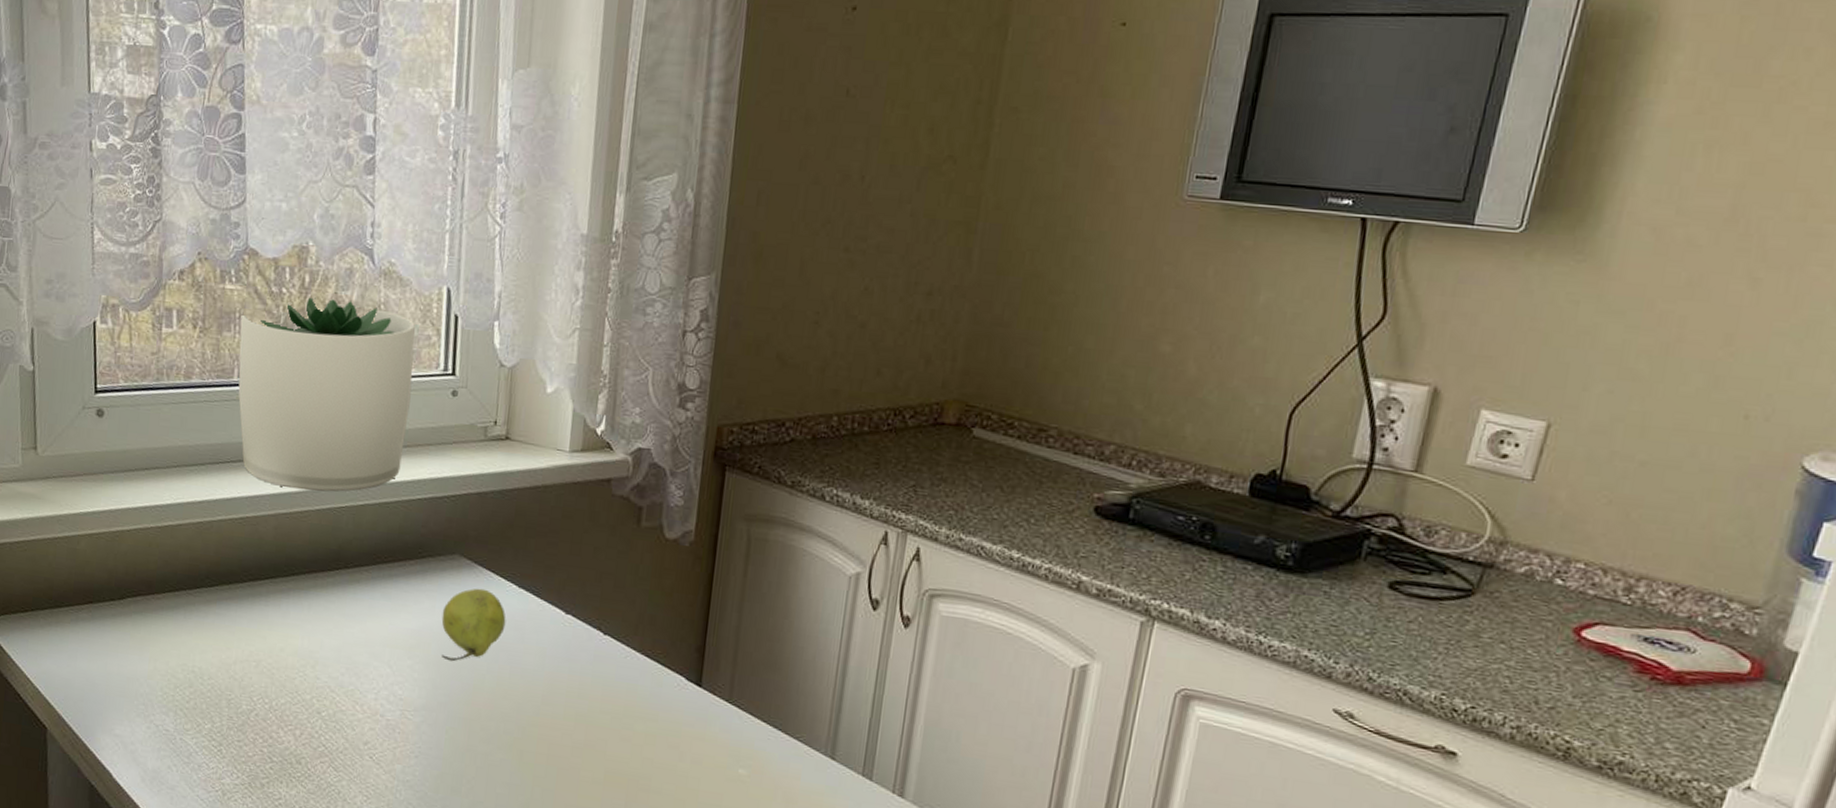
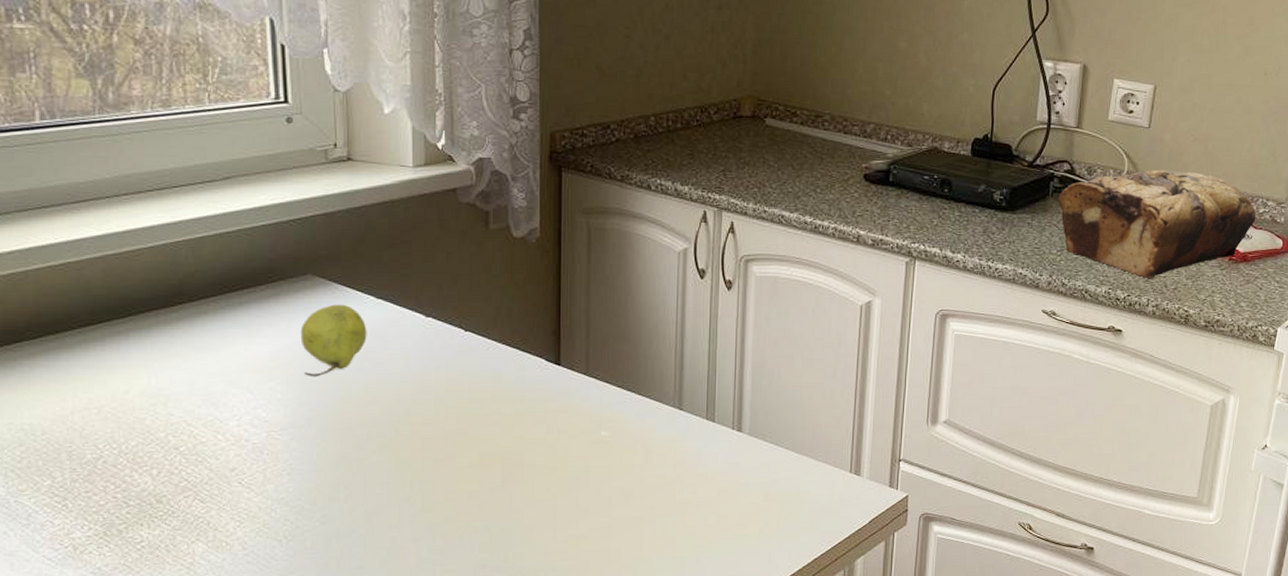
planter: present [238,297,415,492] -> none [36,33,242,229]
bread loaf: none [1373,538,1707,690] -> present [1057,169,1256,279]

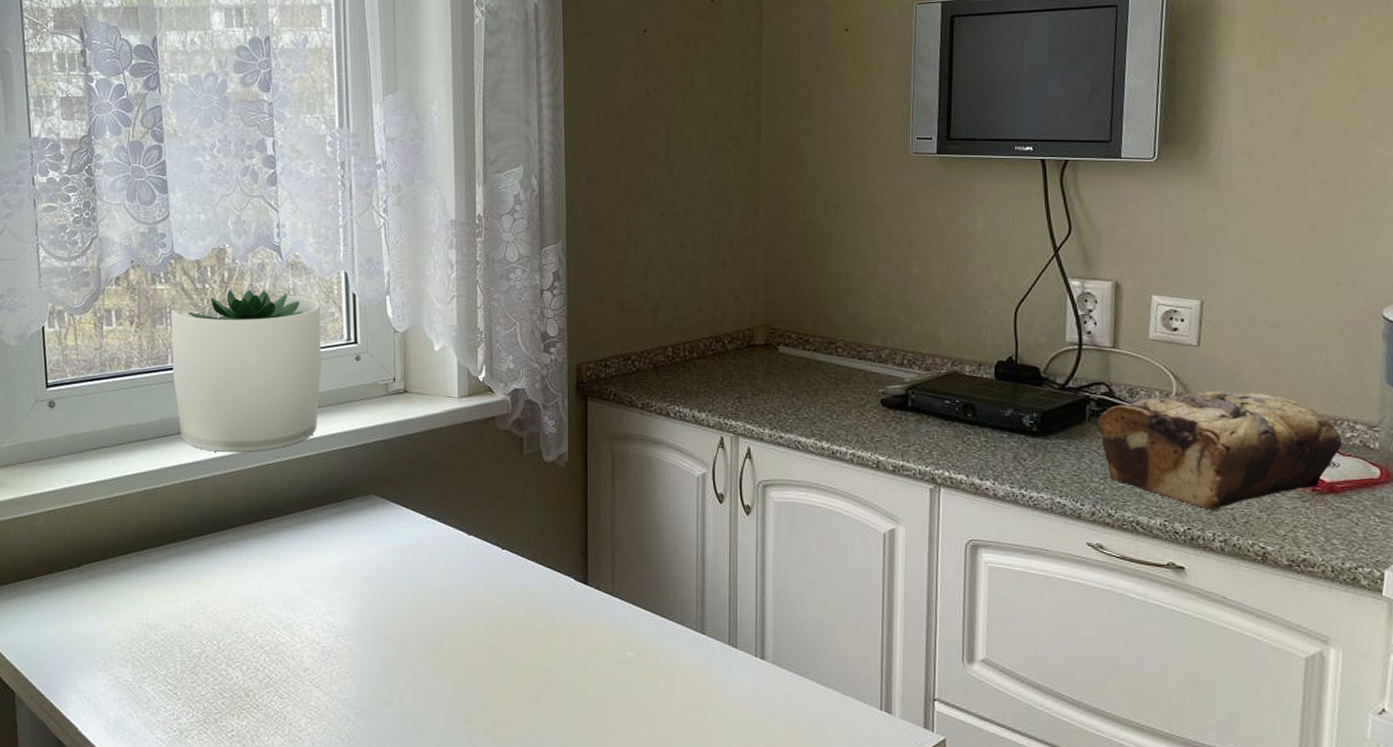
planter: none [36,33,242,229] -> present [171,290,322,453]
fruit: present [300,304,367,377] -> none [363,521,418,588]

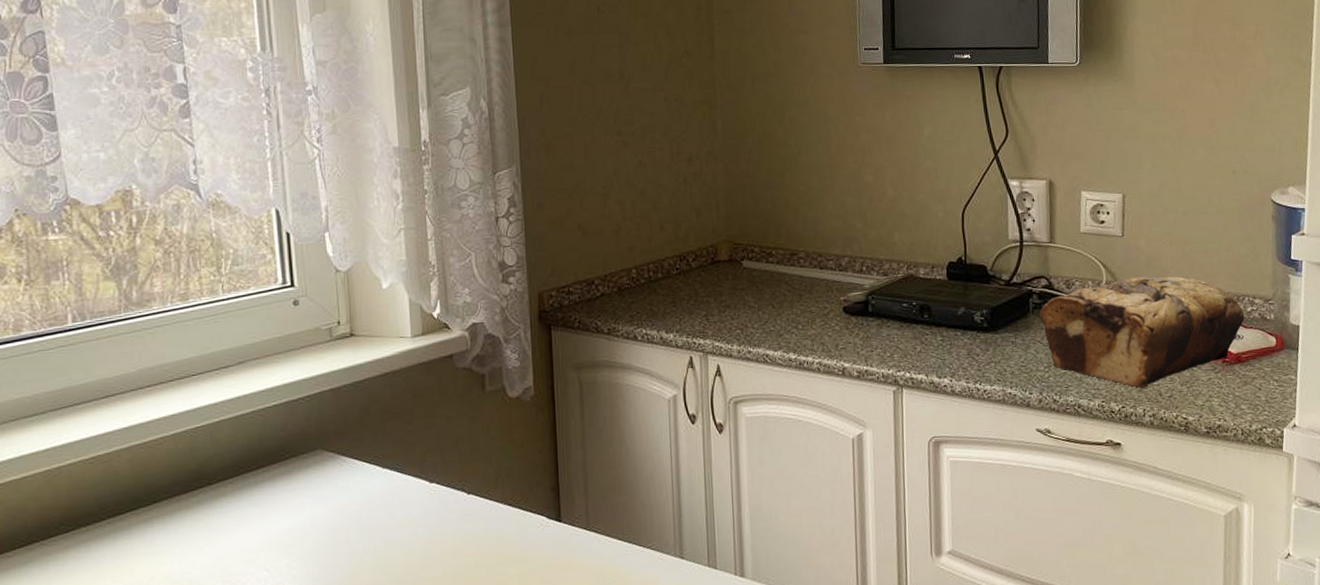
planter: present [171,290,322,453] -> none [68,234,254,420]

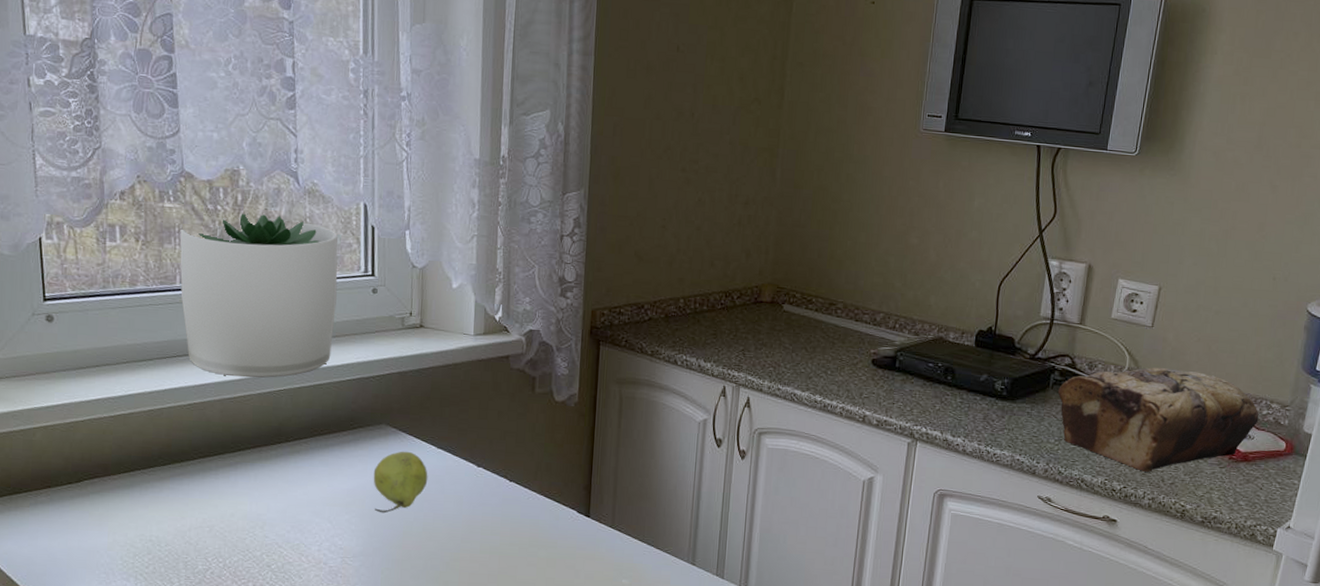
planter: none [68,234,254,420] -> present [179,213,338,378]
fruit: none [312,476,375,552] -> present [373,451,428,514]

